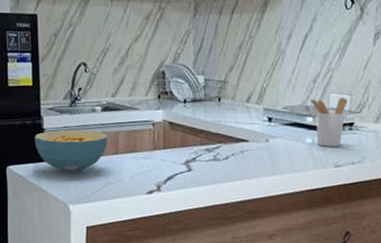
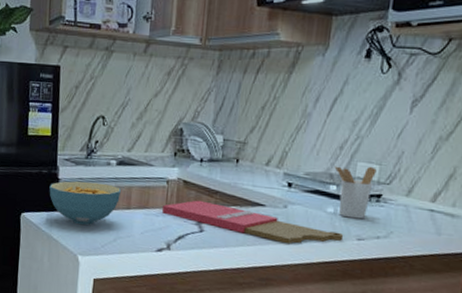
cutting board: none [150,140,323,176] -> present [162,200,344,244]

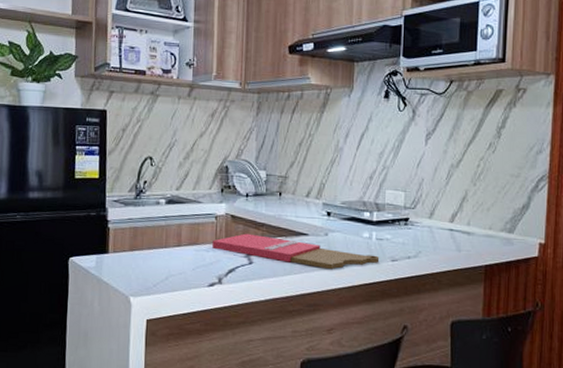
cereal bowl: present [49,181,121,225] -> none [98,221,171,266]
utensil holder: present [334,166,377,219] -> none [366,193,402,242]

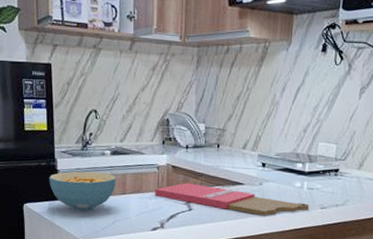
cereal bowl: none [98,221,171,266] -> present [49,171,116,212]

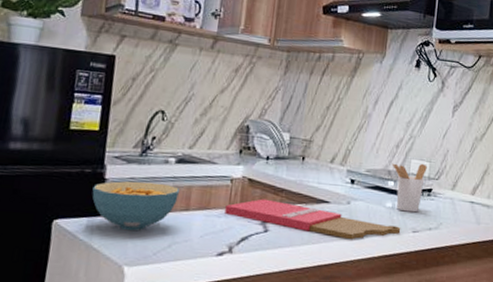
utensil holder: none [300,145,334,191] -> present [392,163,427,213]

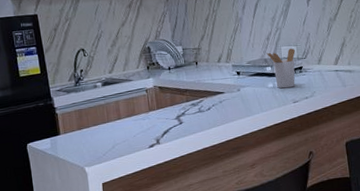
cereal bowl: present [92,181,179,231] -> none [48,103,111,142]
cutting board: present [225,198,401,240] -> none [147,99,284,118]

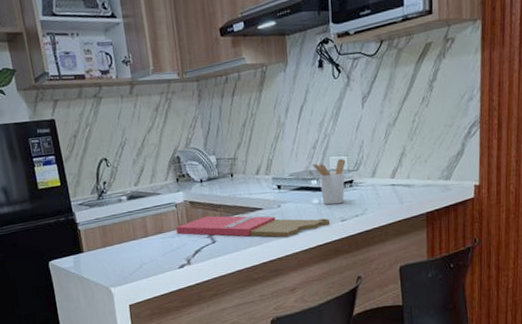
cutting board: none [147,99,284,118] -> present [176,215,331,238]

